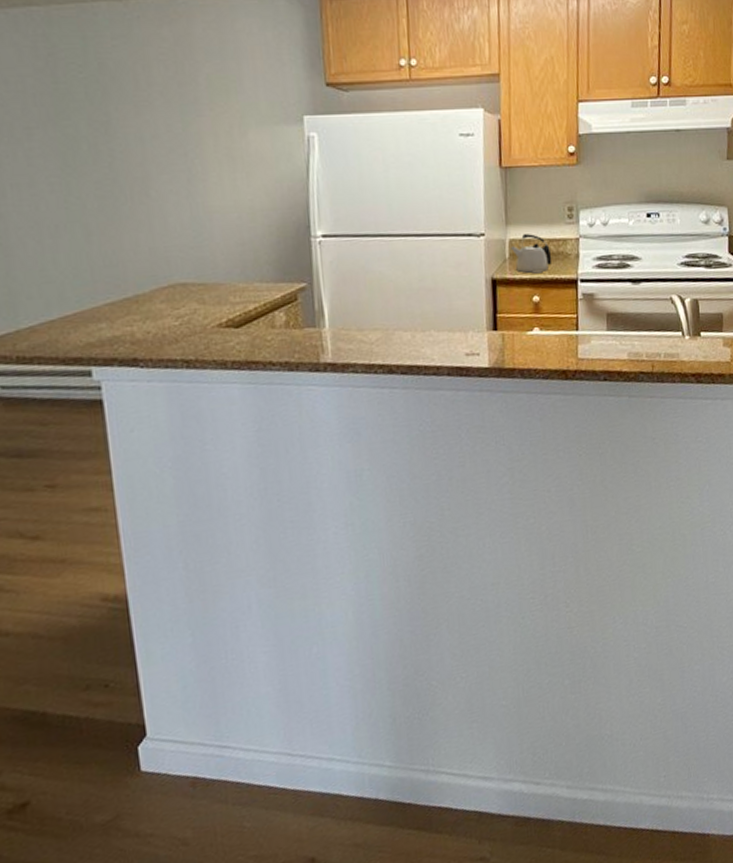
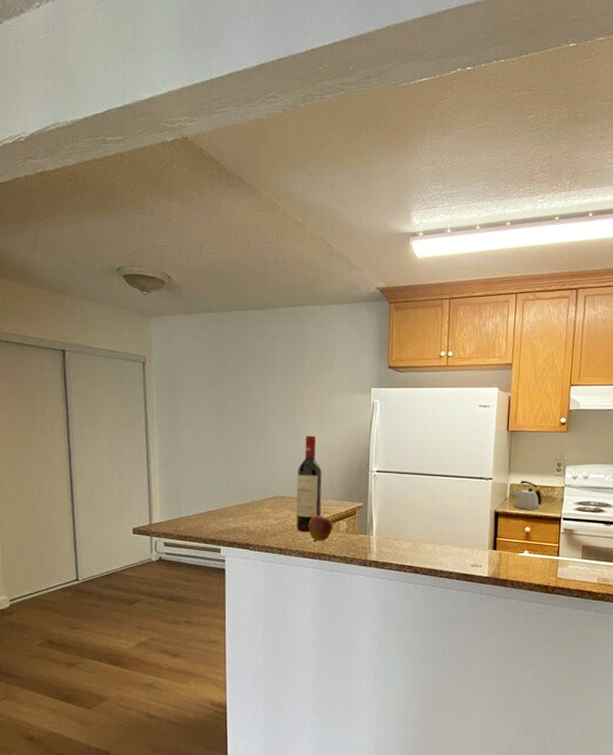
wine bottle: none [201,190,246,333] -> present [296,435,322,533]
fruit: none [227,300,266,345] -> present [308,511,333,542]

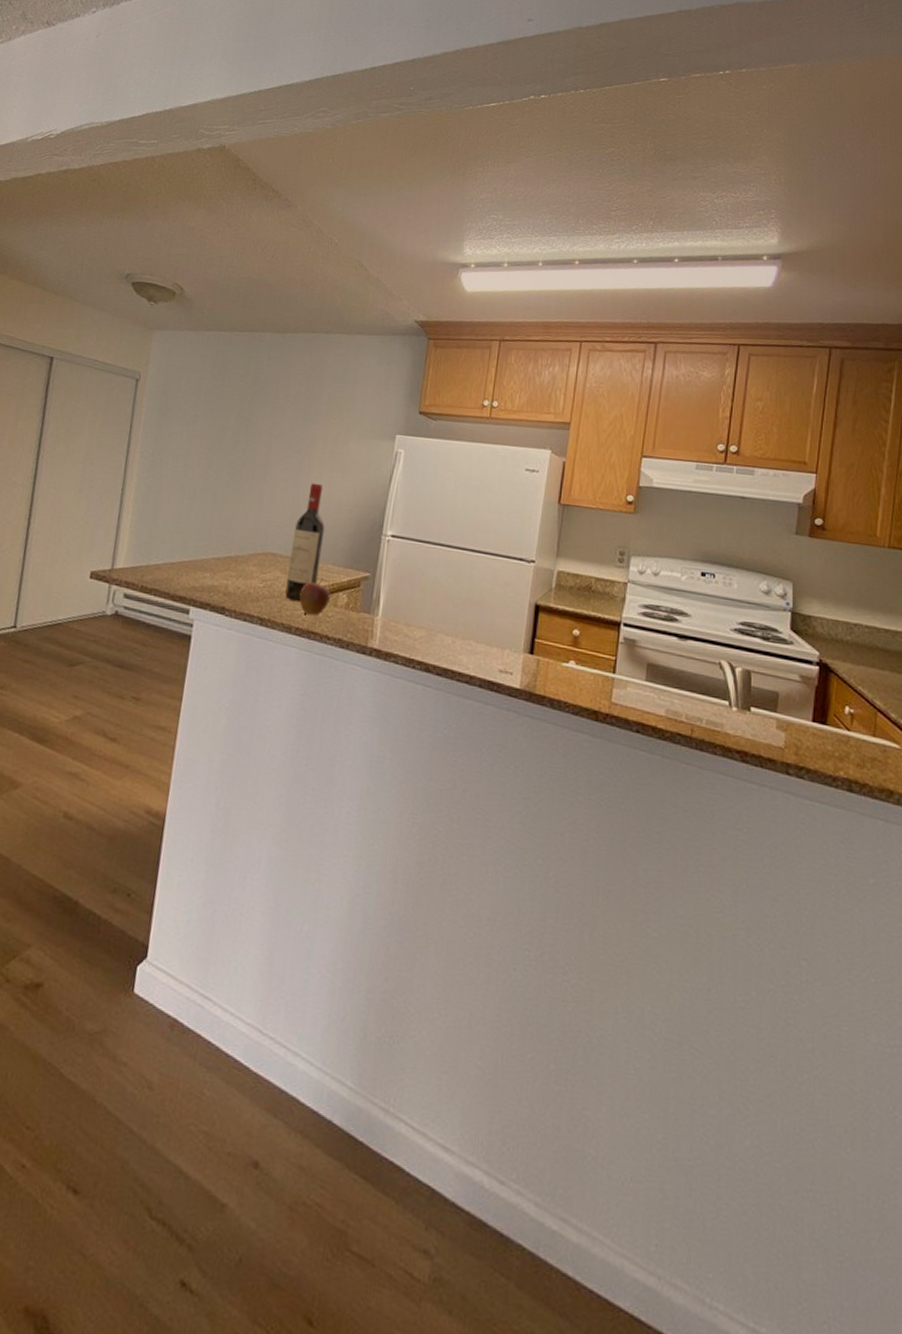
kettle: present [511,480,542,511] -> none [557,567,598,609]

